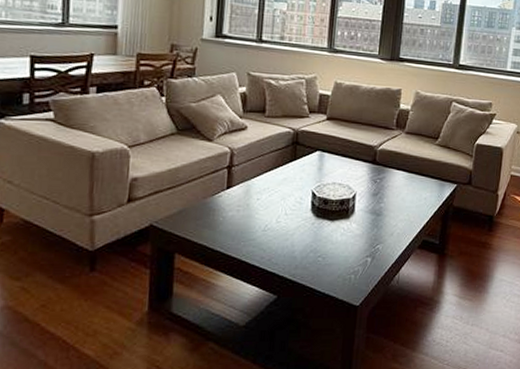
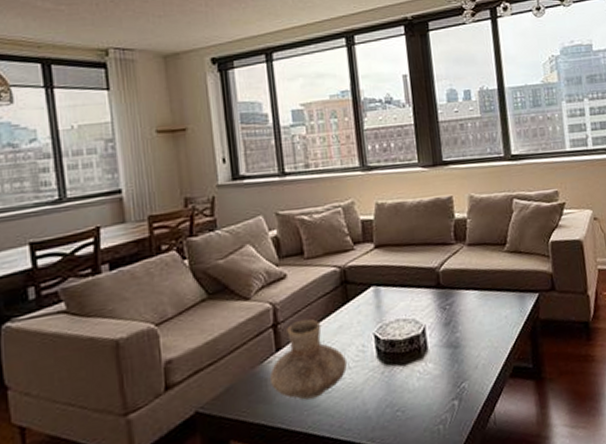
vase: none [218,167,285,233] -> present [270,319,348,400]

